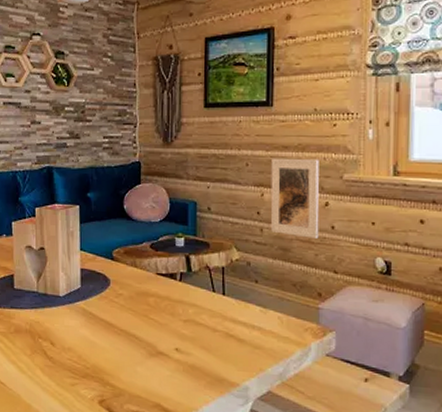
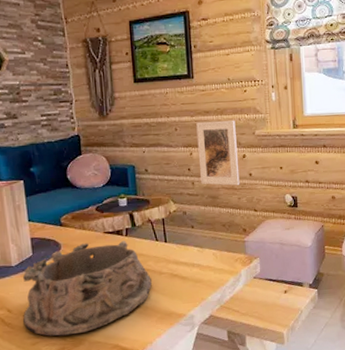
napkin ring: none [65,282,204,383] -> present [22,240,152,336]

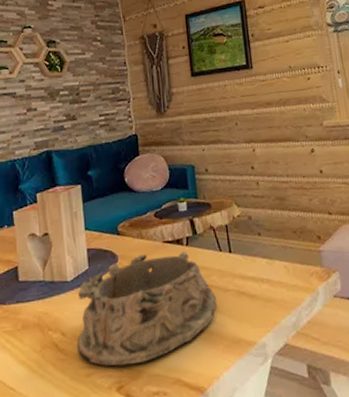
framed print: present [196,120,240,186] -> none [258,111,310,185]

